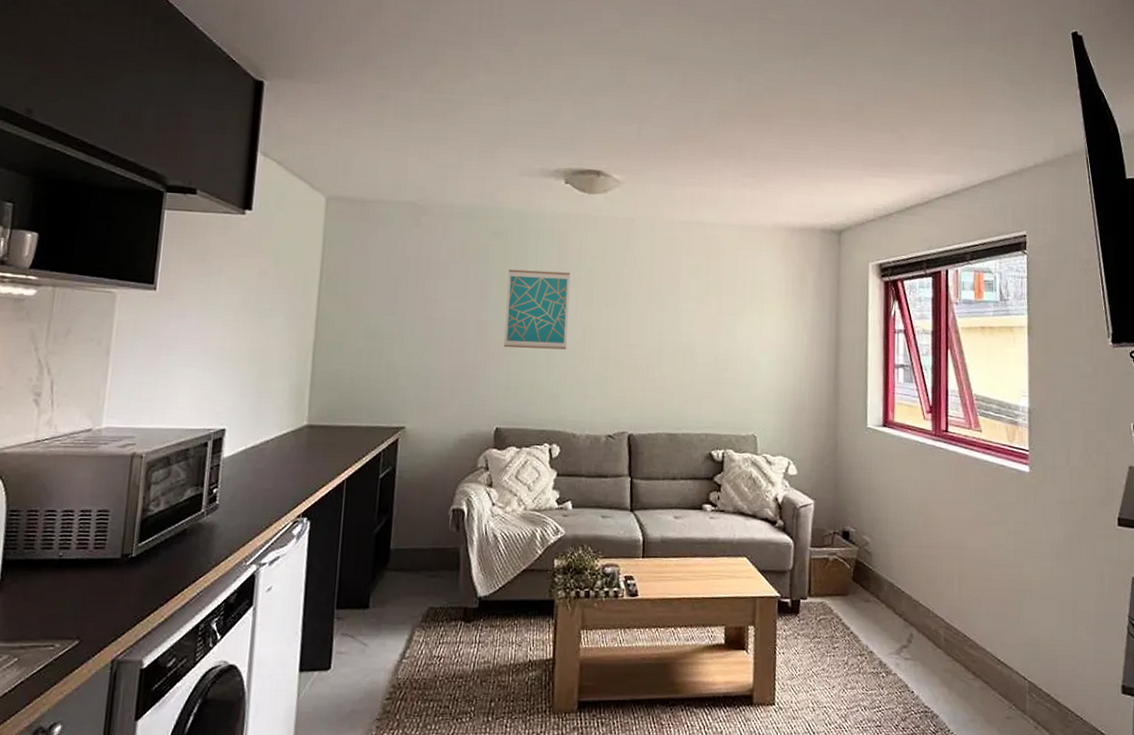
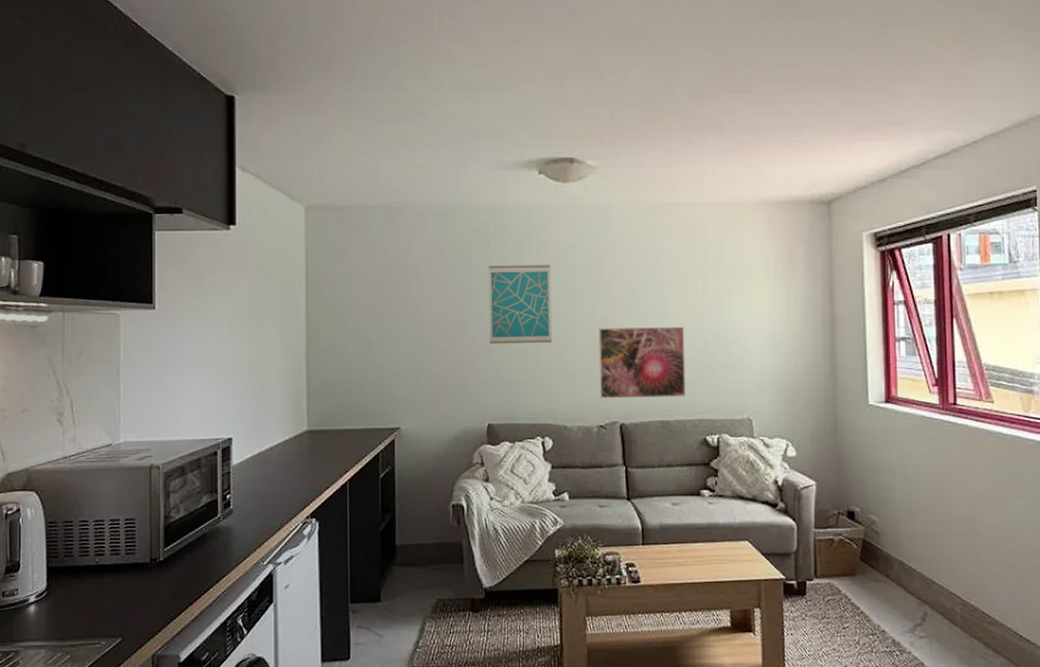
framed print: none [610,338,697,411] -> present [599,326,686,399]

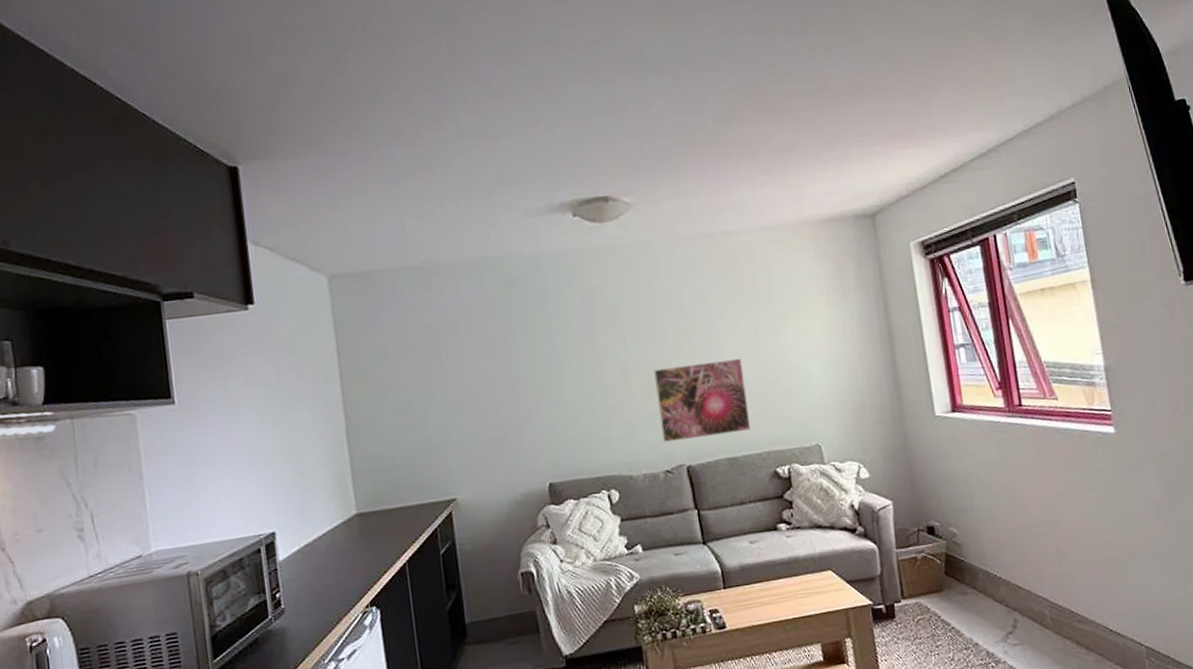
wall art: present [488,265,553,344] -> none [530,310,607,400]

